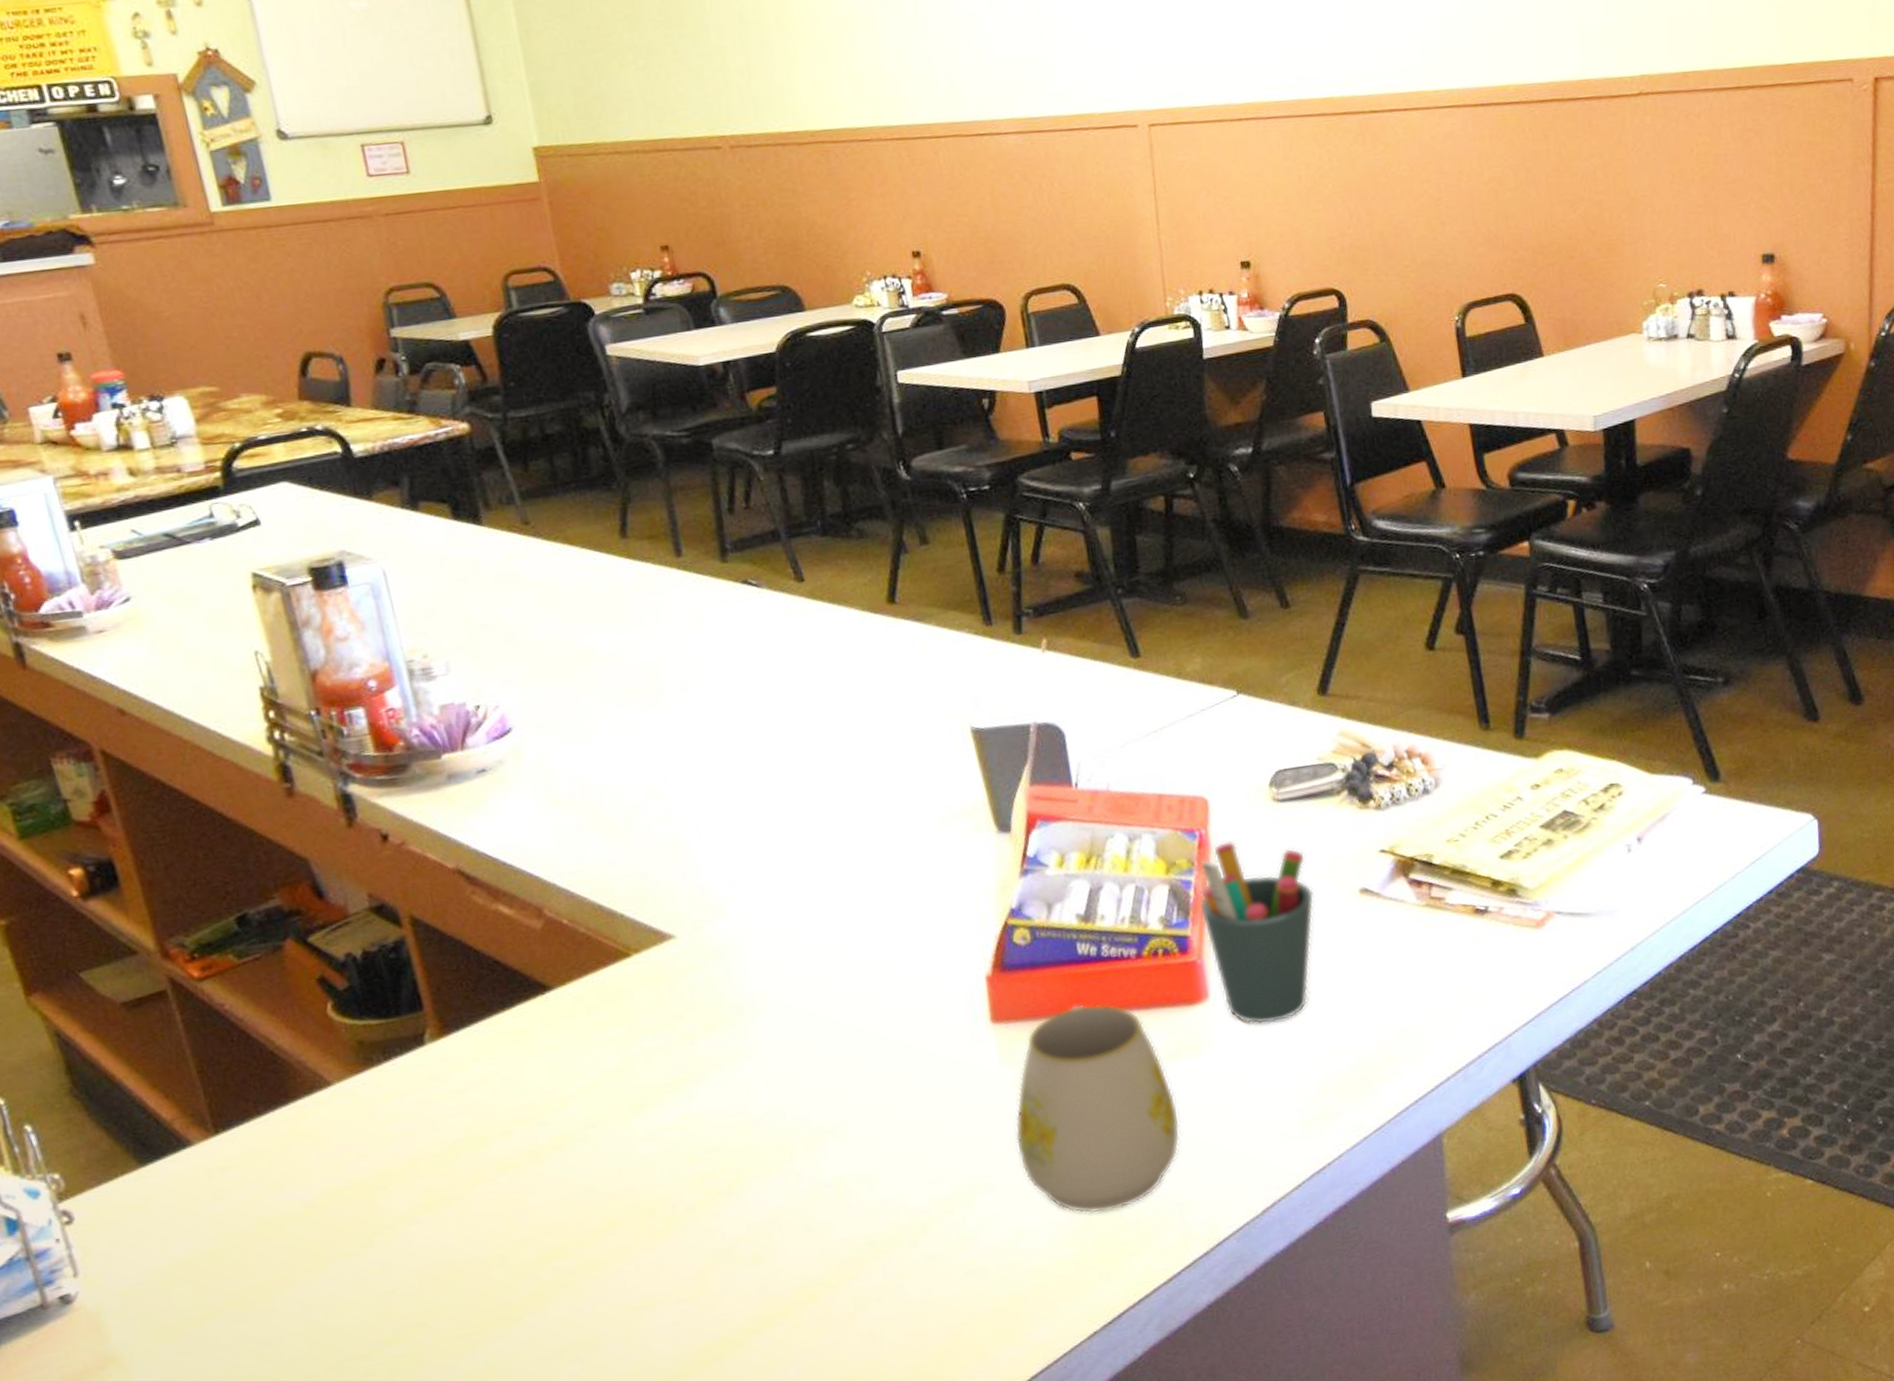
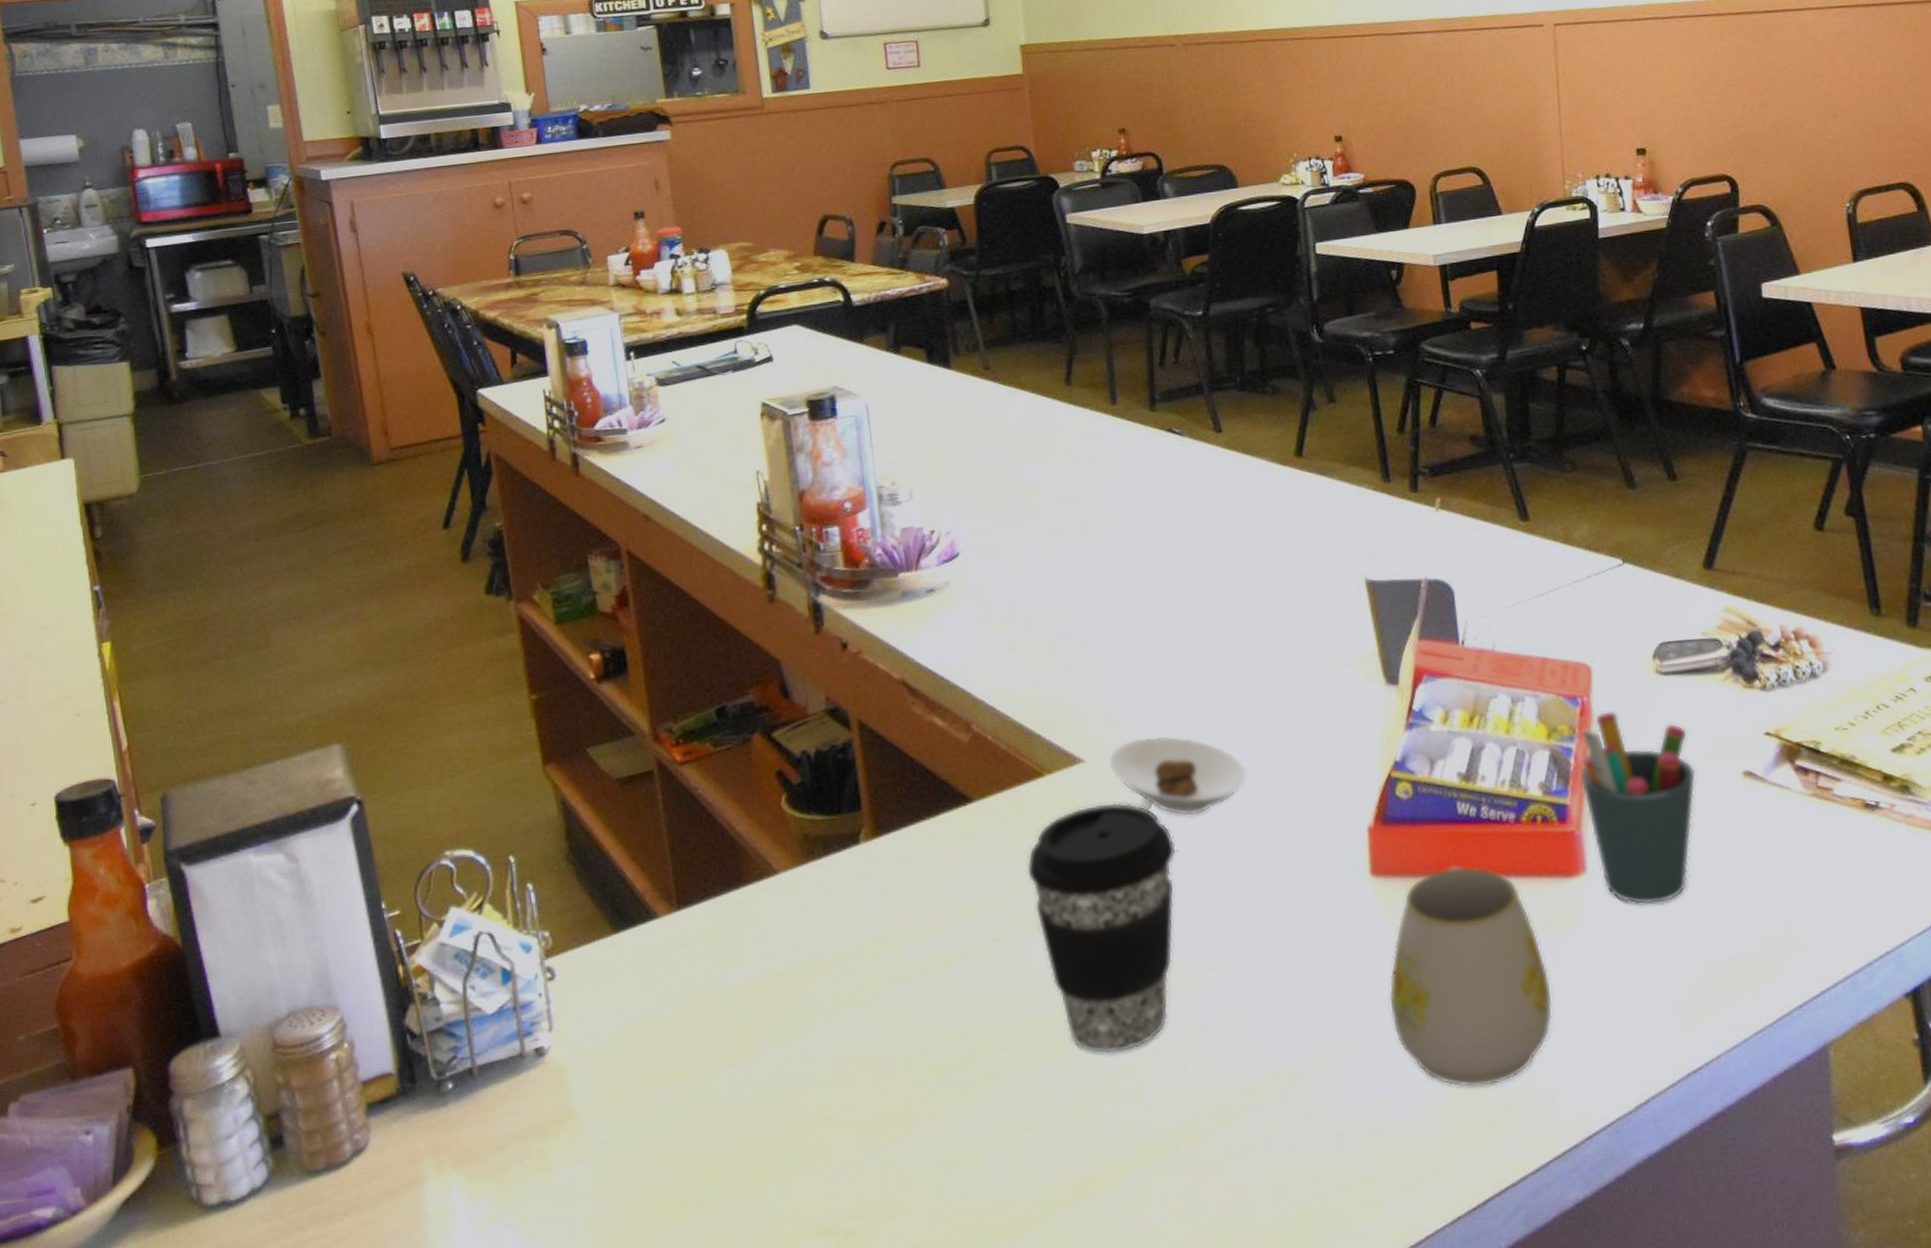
coffee cup: none [619,975,787,1226] -> present [1026,802,1176,1054]
saucer: none [701,902,857,983] -> present [1107,735,1249,816]

